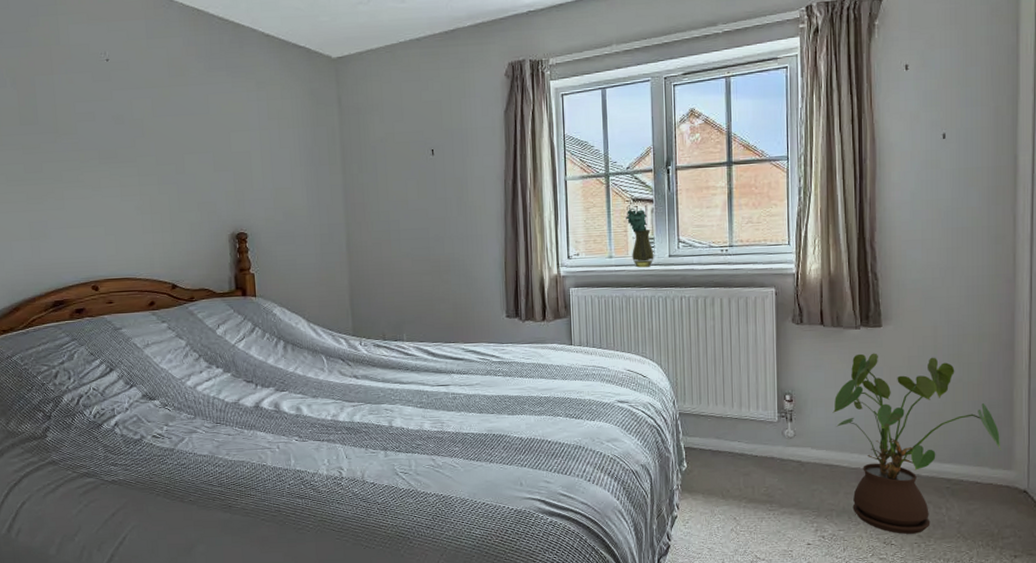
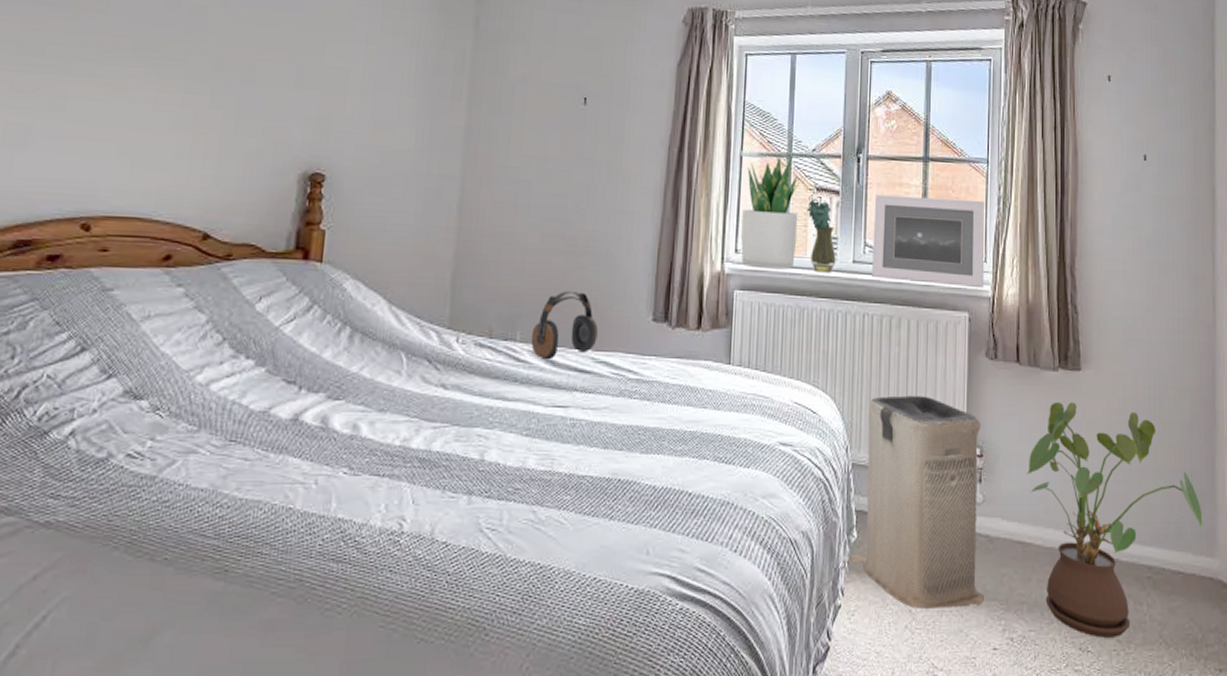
headphones: none [414,300,465,353] -> present [531,290,598,360]
planter: none [571,178,619,270] -> present [741,157,800,270]
laundry basket: none [682,357,798,517] -> present [850,395,984,609]
picture frame: none [685,193,789,268] -> present [872,194,985,289]

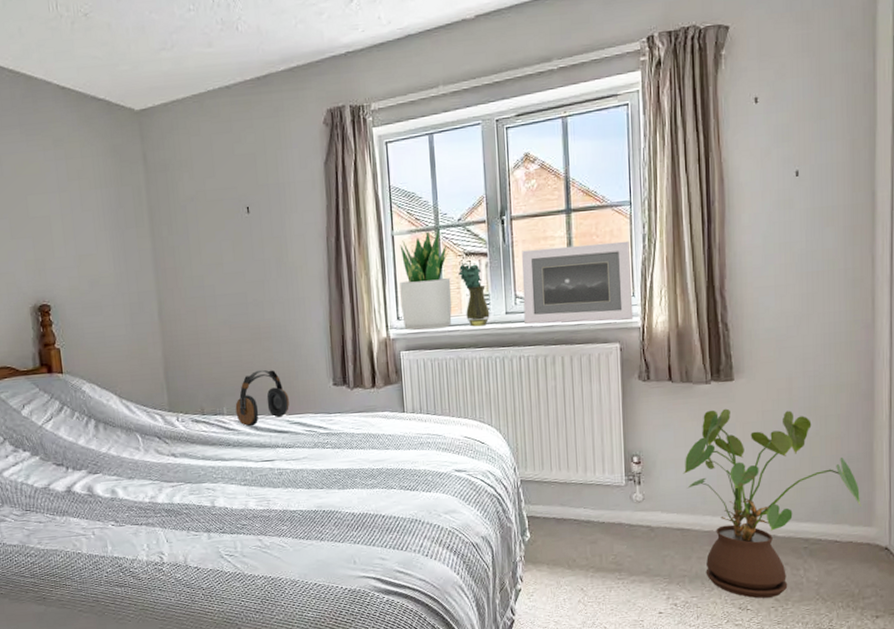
laundry basket: present [850,395,984,609] -> none [526,418,648,587]

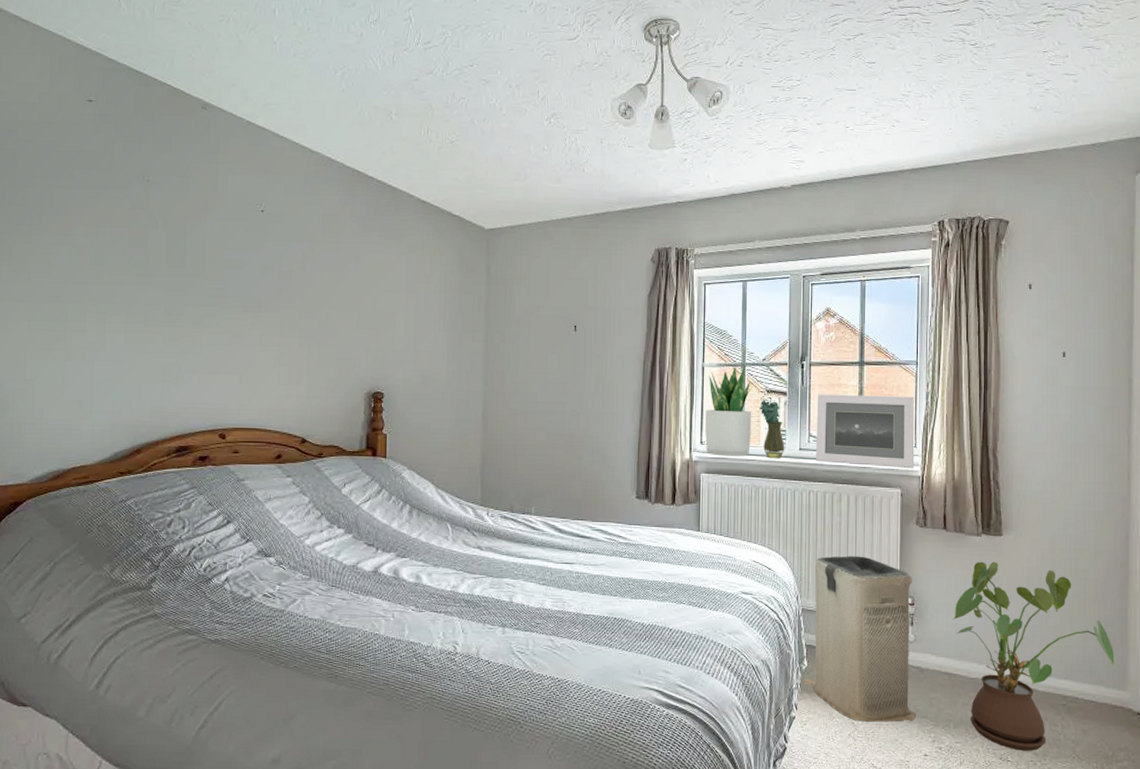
headphones: present [235,369,289,427] -> none [543,475,594,529]
laundry basket: none [526,418,648,587] -> present [802,556,916,722]

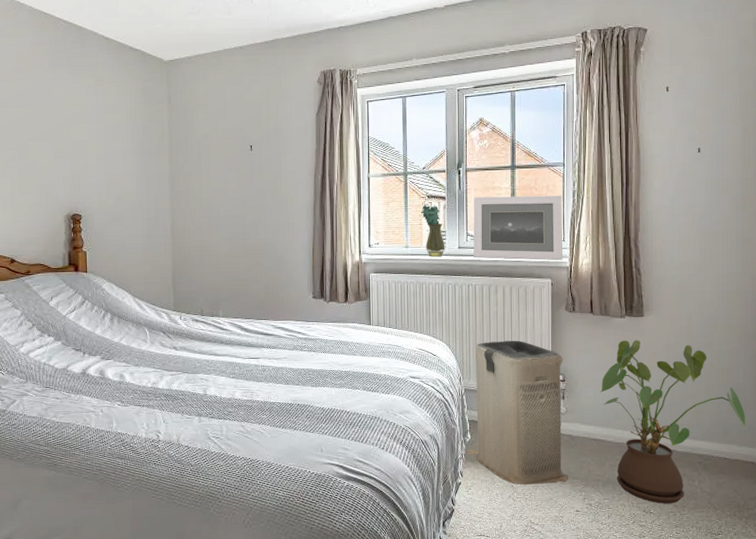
planter: present [705,367,753,457] -> none [372,176,415,257]

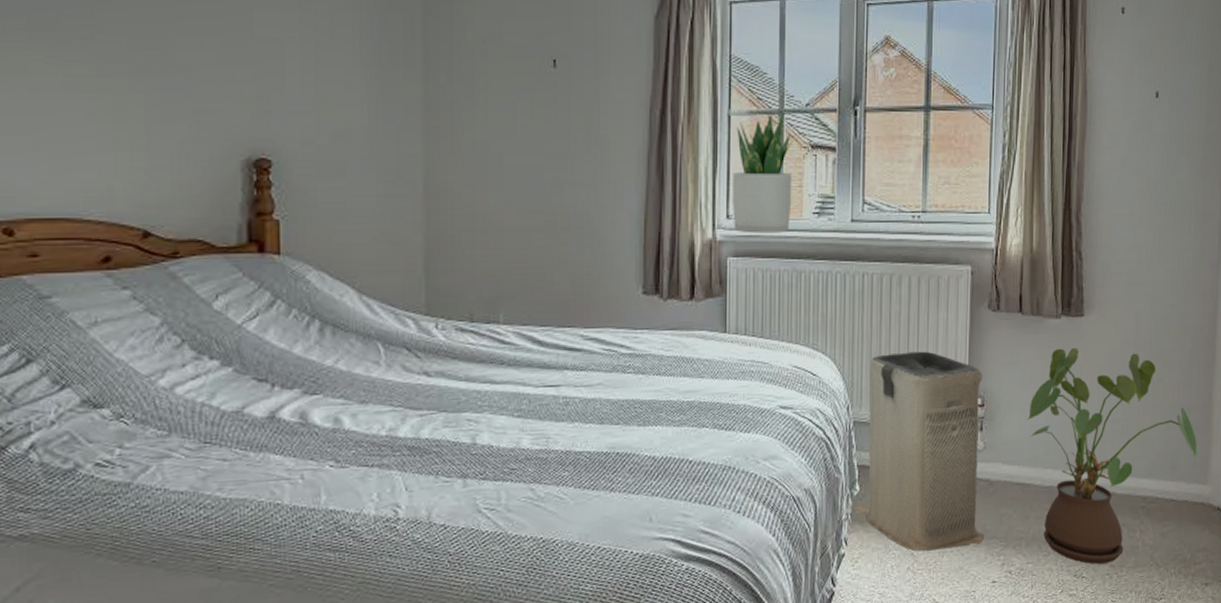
planter: none [372,176,415,257] -> present [732,115,793,234]
vase: present [421,202,445,257] -> none [802,154,834,234]
picture frame: present [473,195,563,261] -> none [871,149,989,241]

